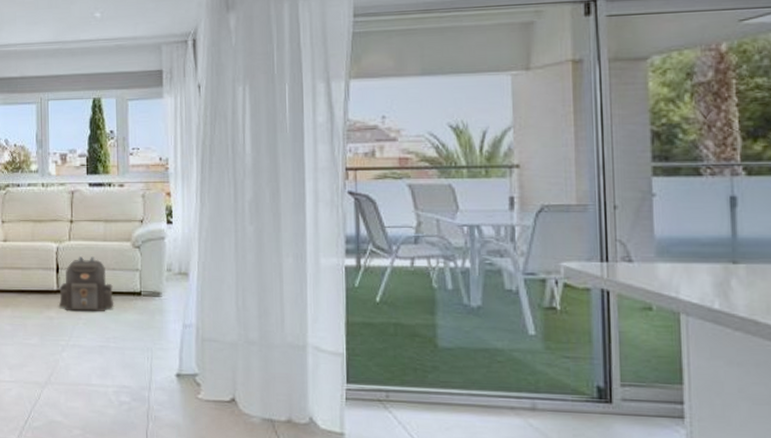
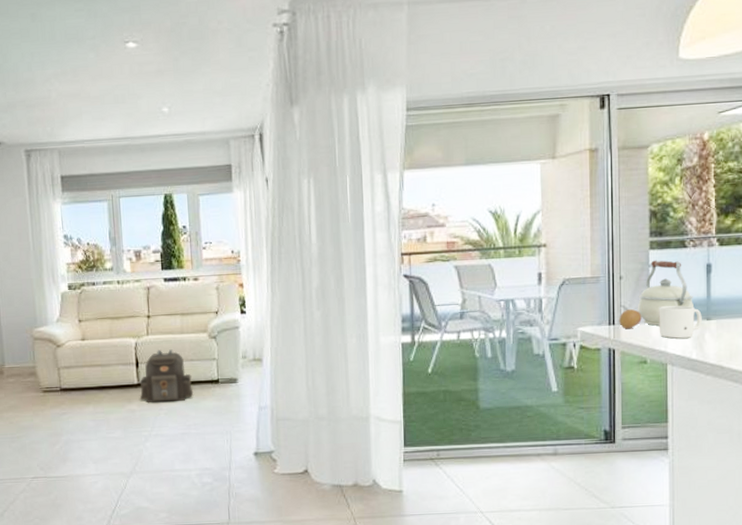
fruit: none [614,244,644,267] -> present [619,308,642,329]
kettle: none [637,189,715,266] -> present [637,260,695,326]
mug: none [666,243,726,284] -> present [658,305,702,339]

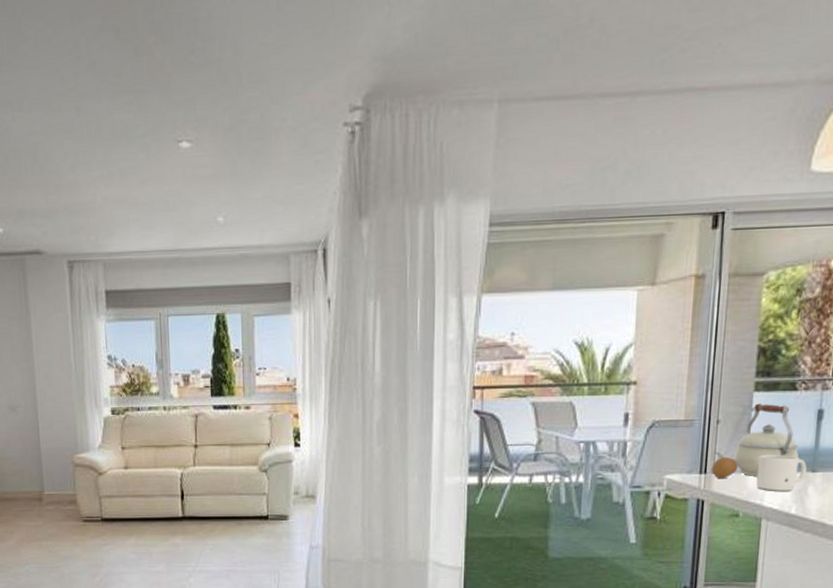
backpack: present [139,349,194,403] -> none [184,482,241,538]

